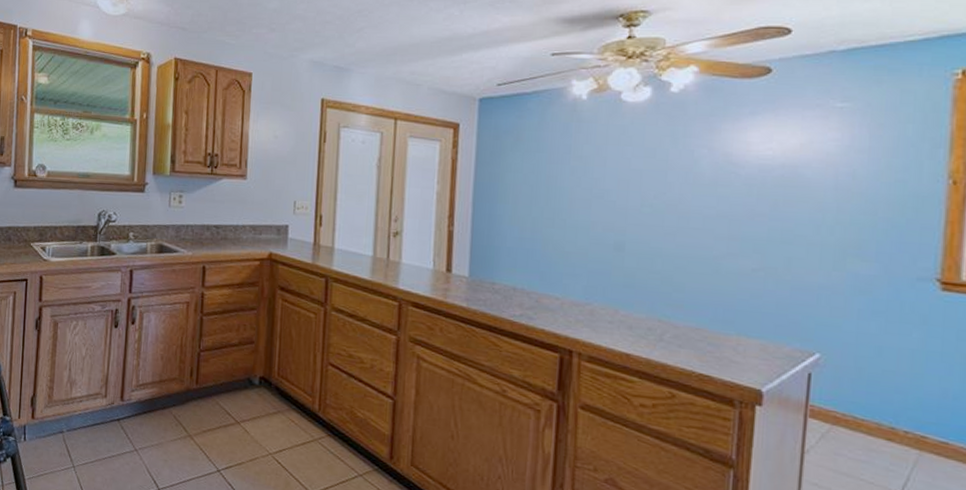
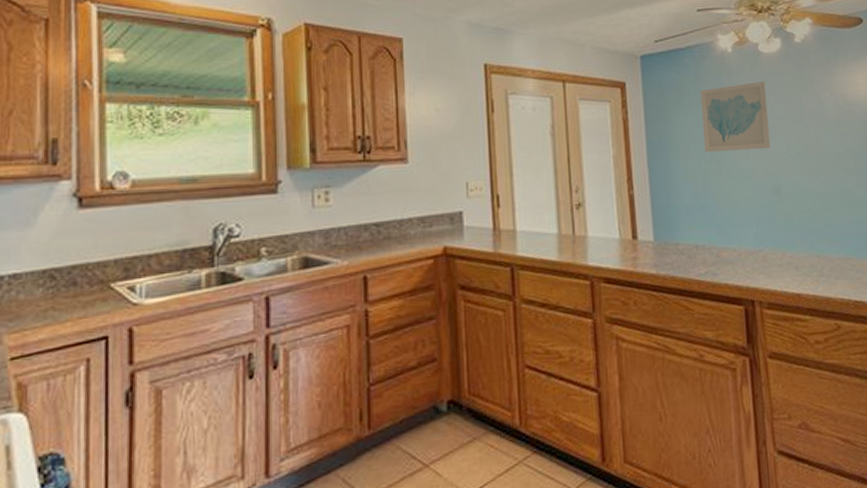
wall art: none [539,131,624,203] -> present [700,81,771,152]

